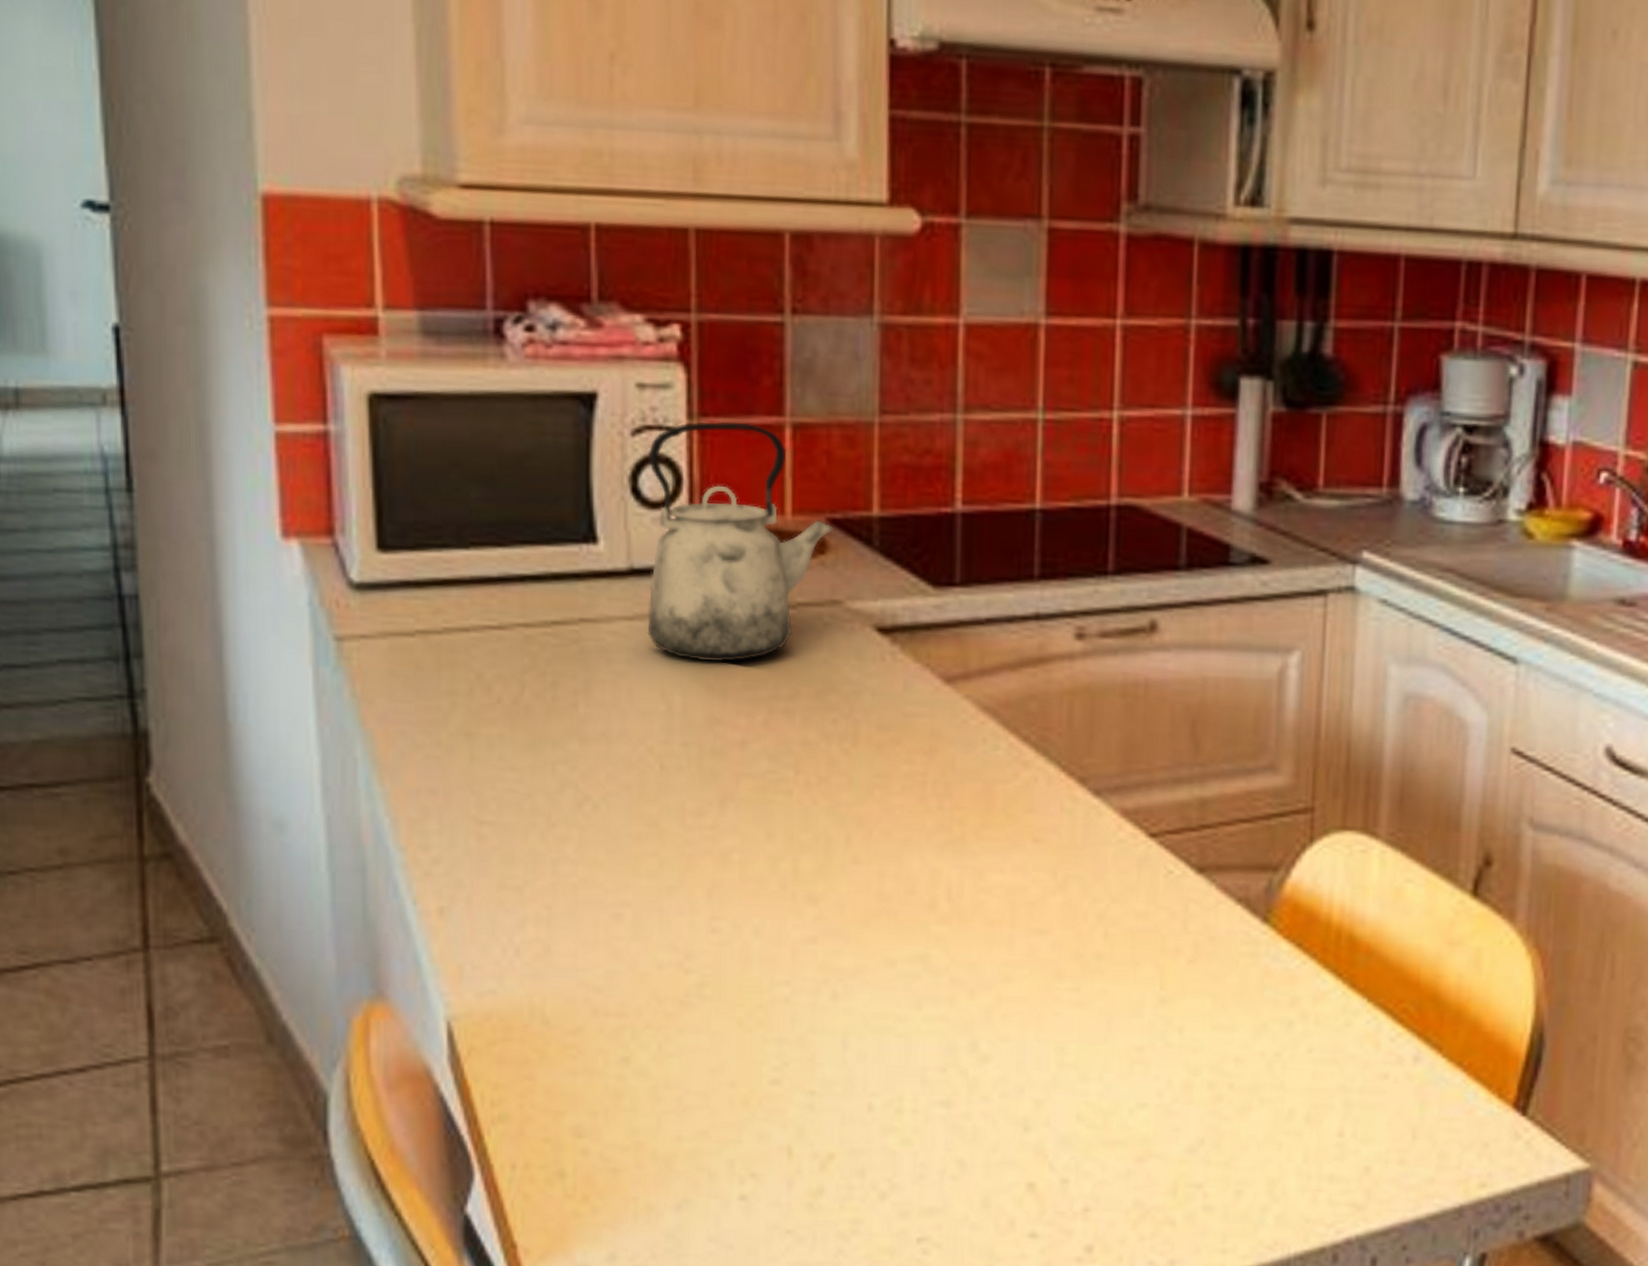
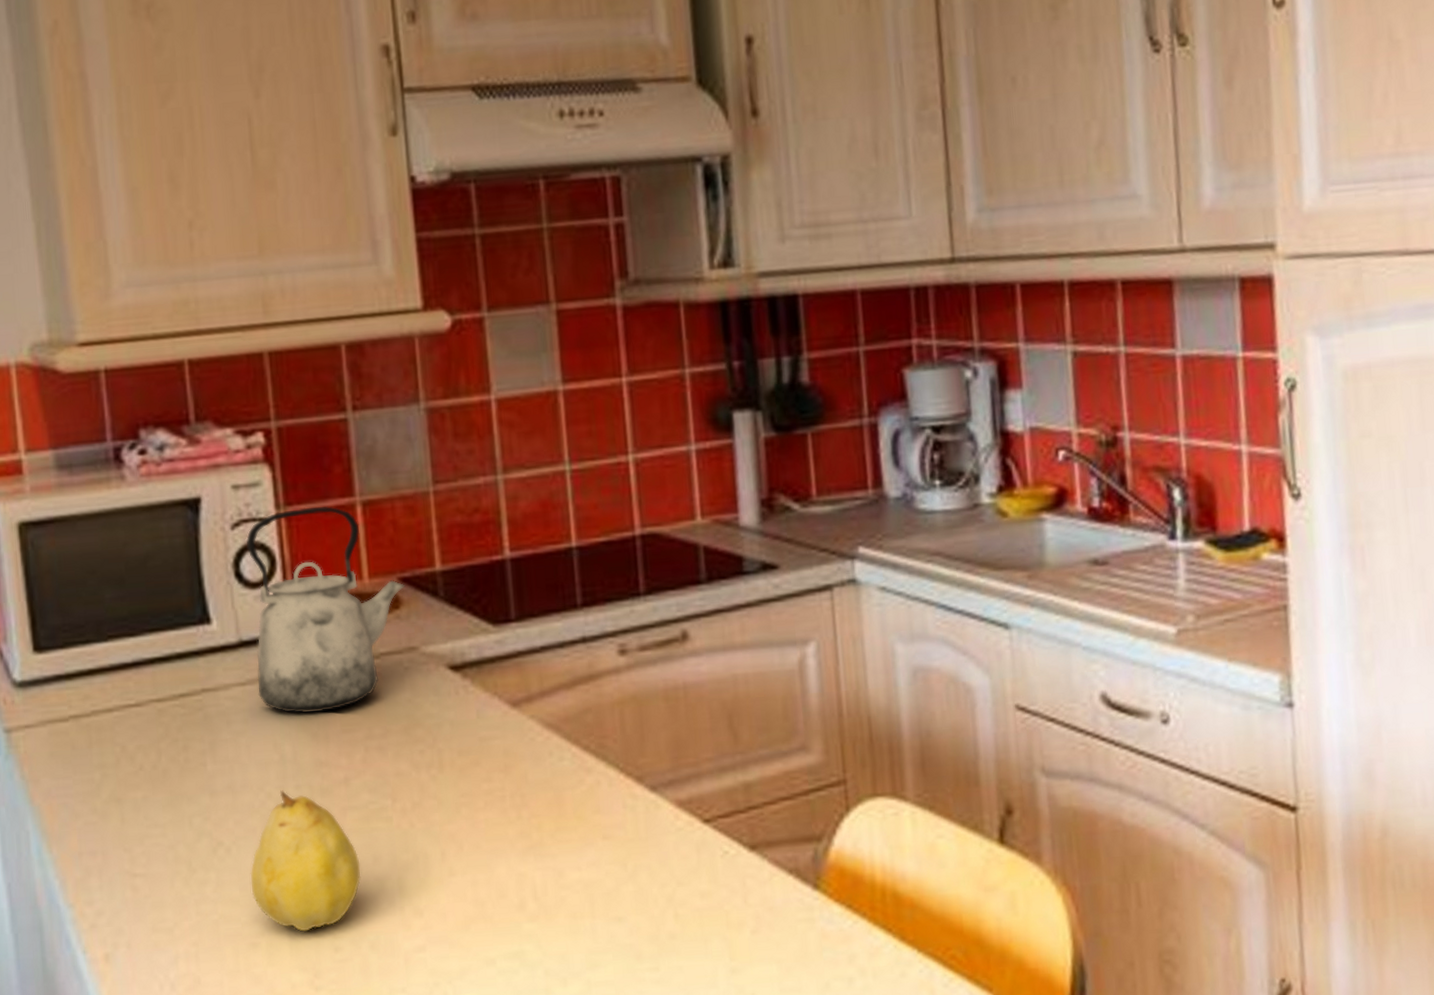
fruit: none [619,745,751,907] -> present [250,790,361,932]

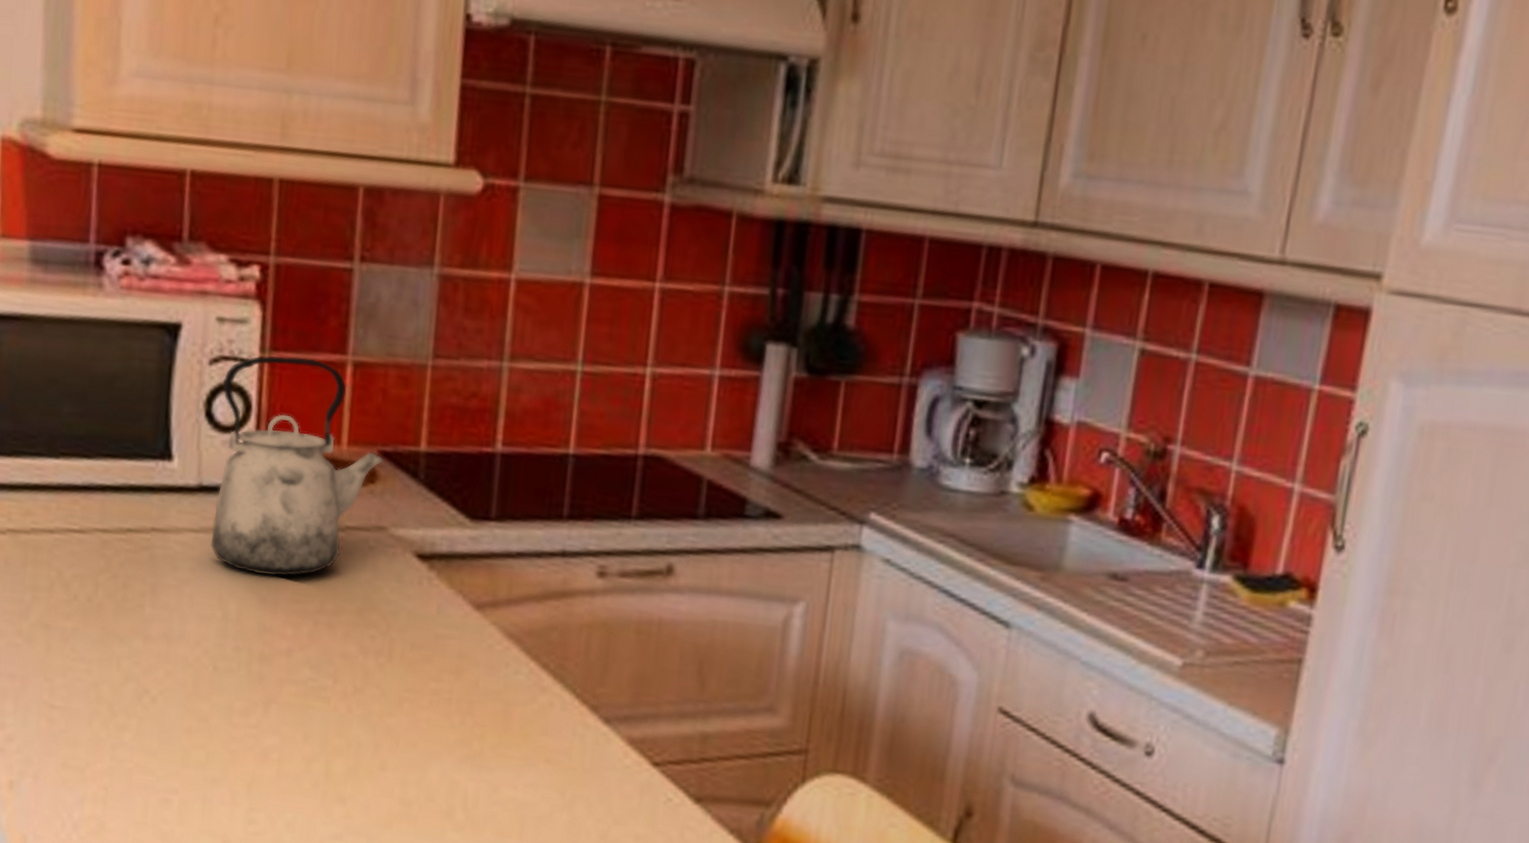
fruit: present [250,790,361,932] -> none [171,649,290,797]

